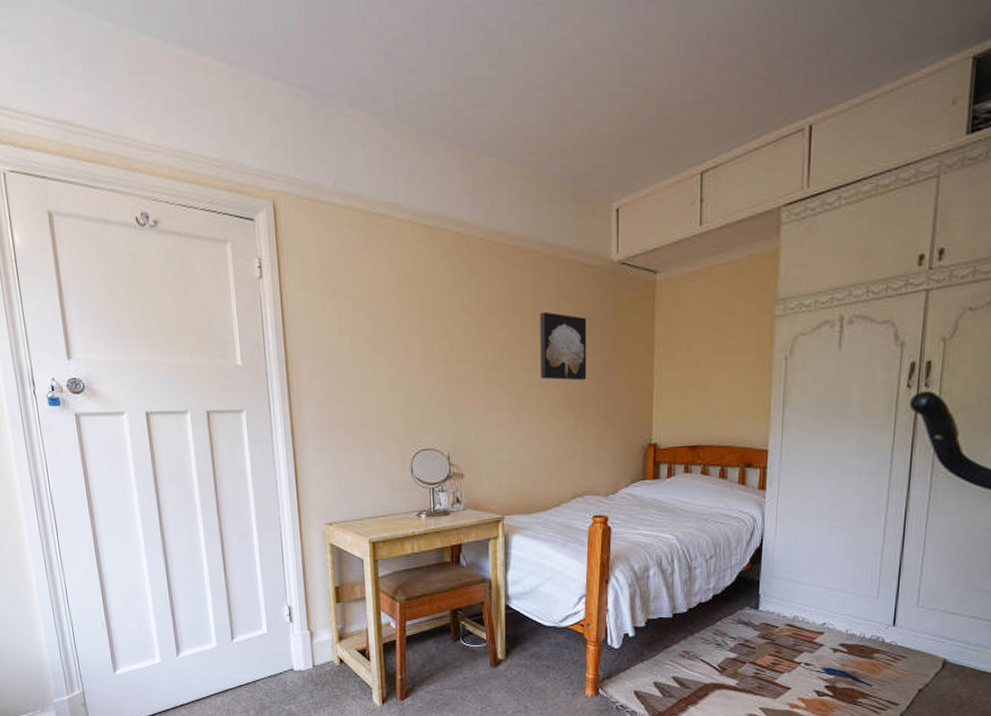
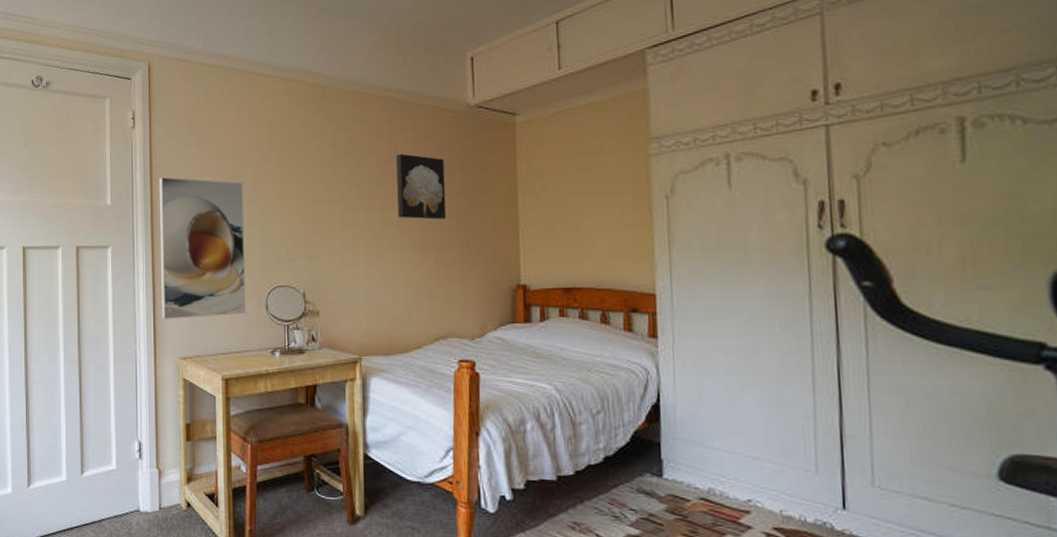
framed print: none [293,334,392,486] -> present [159,176,246,319]

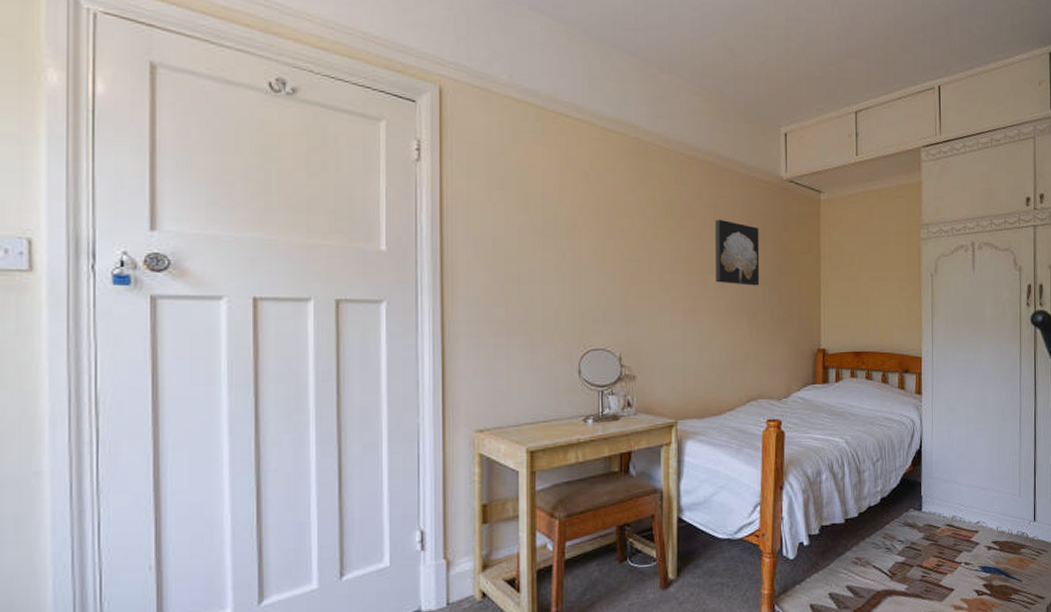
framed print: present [159,176,246,319] -> none [451,221,556,387]

